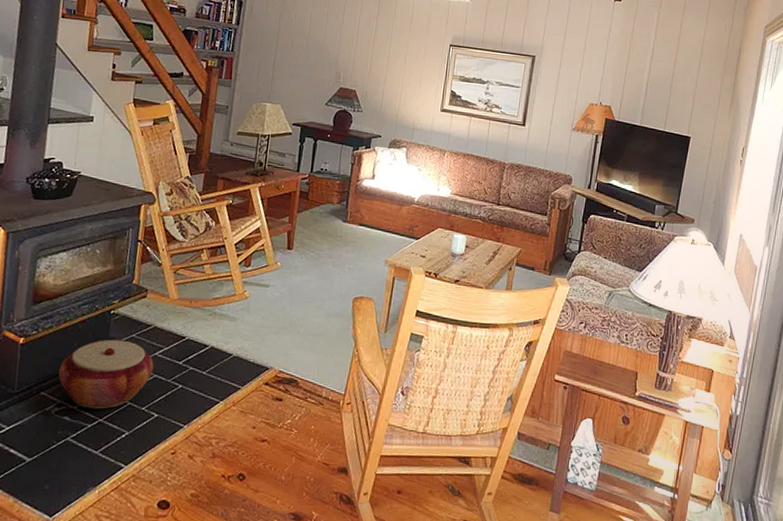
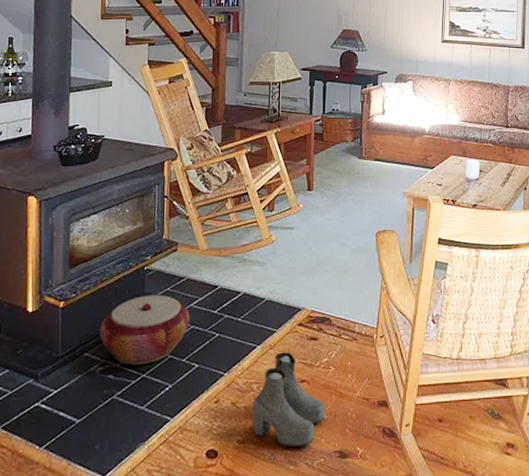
boots: none [207,409,284,506] -> present [252,352,325,448]

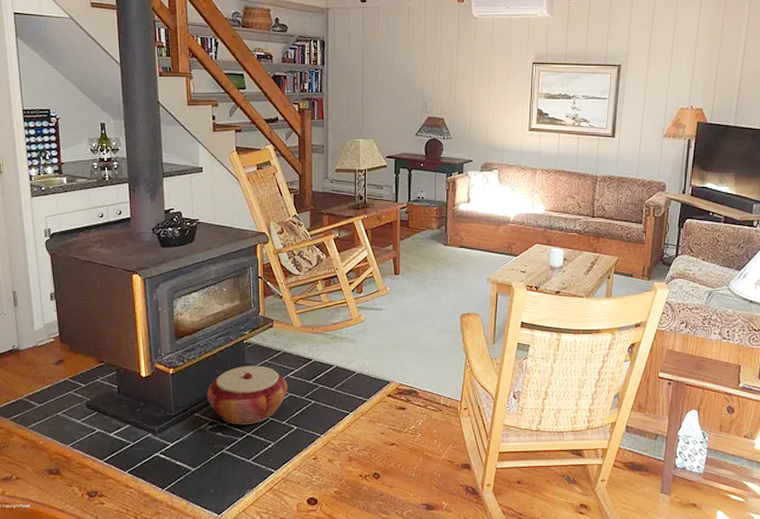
boots: present [252,352,325,448] -> none [347,419,413,499]

